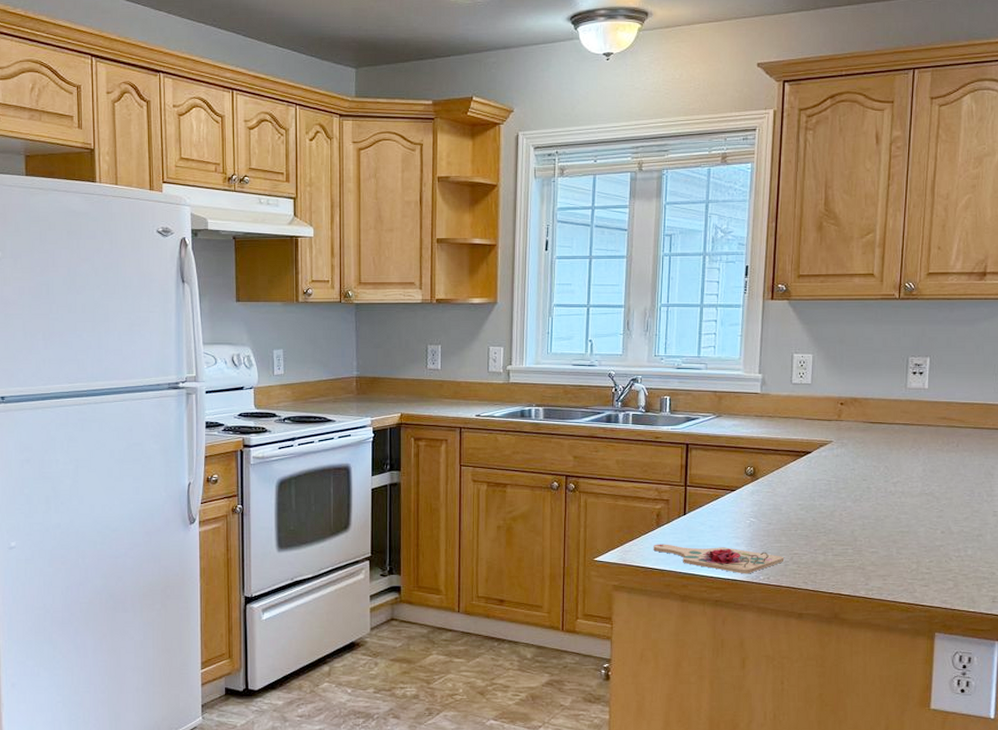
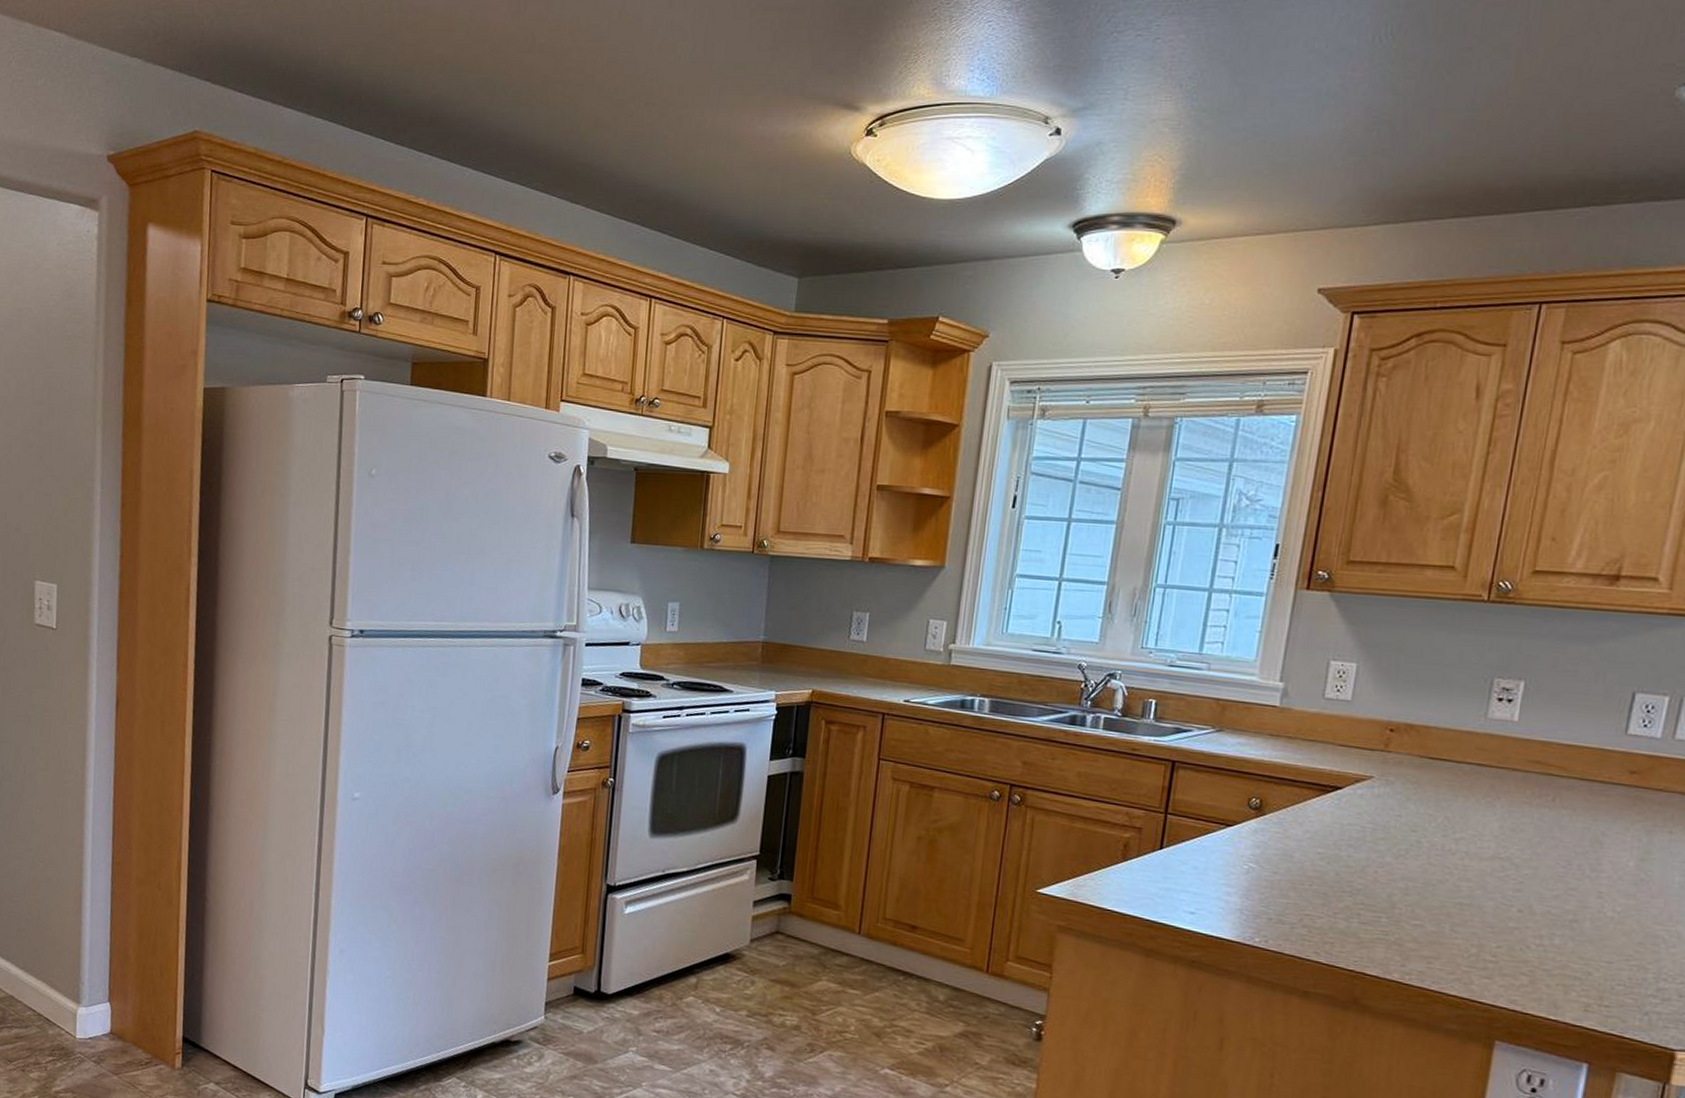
cutting board: present [653,544,785,574] -> none [1115,881,1291,933]

